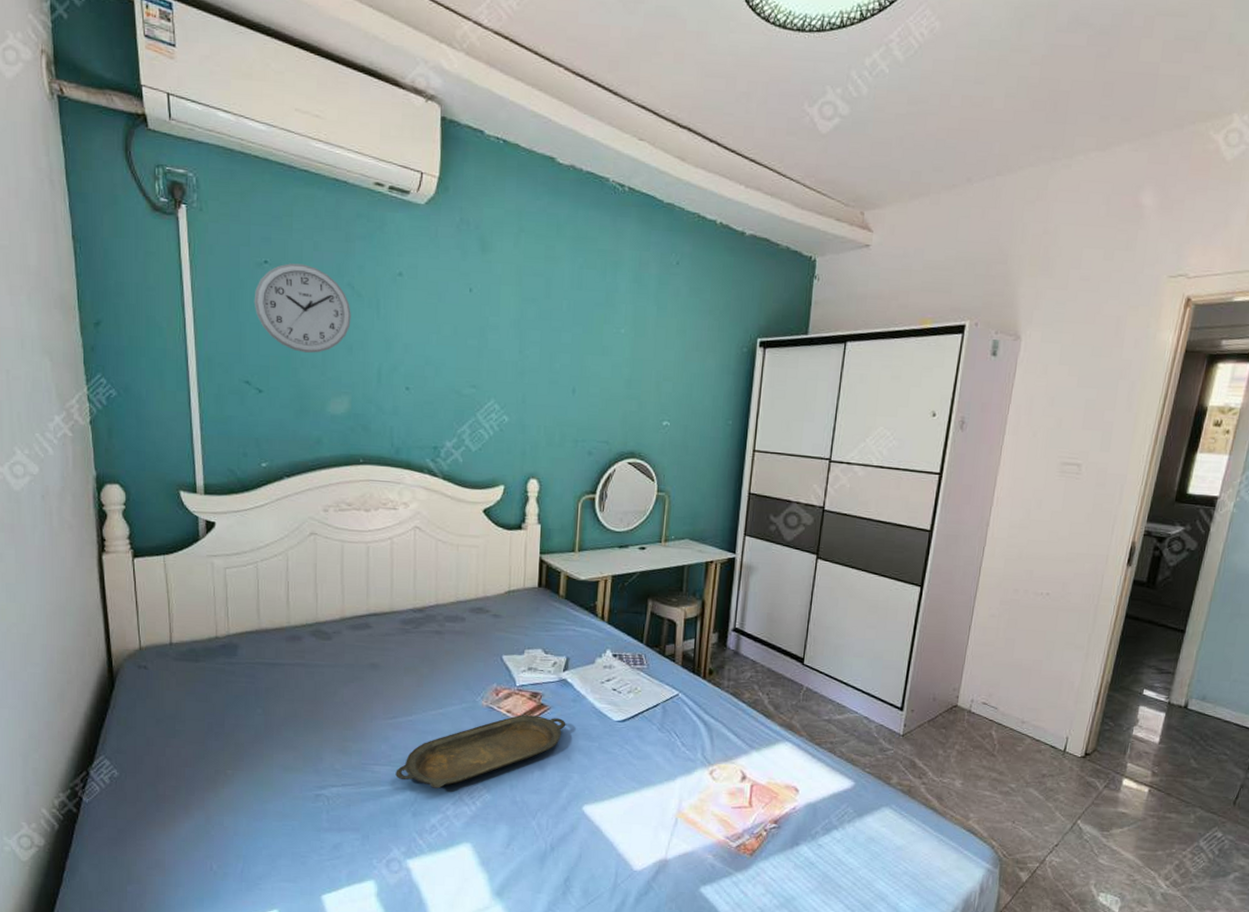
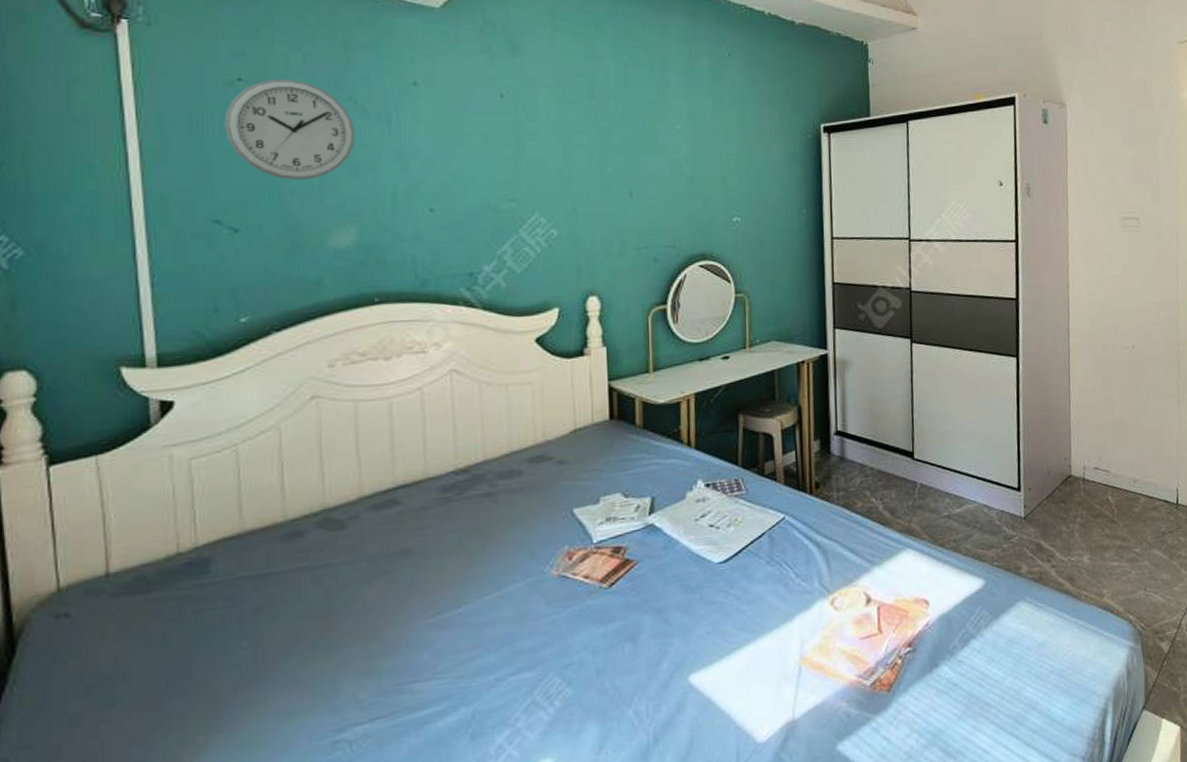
serving tray: present [395,715,566,789] -> none [444,572,659,697]

